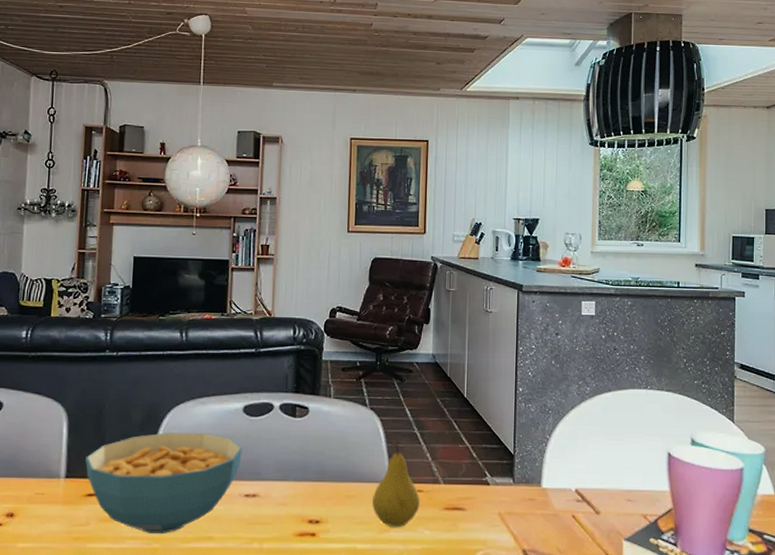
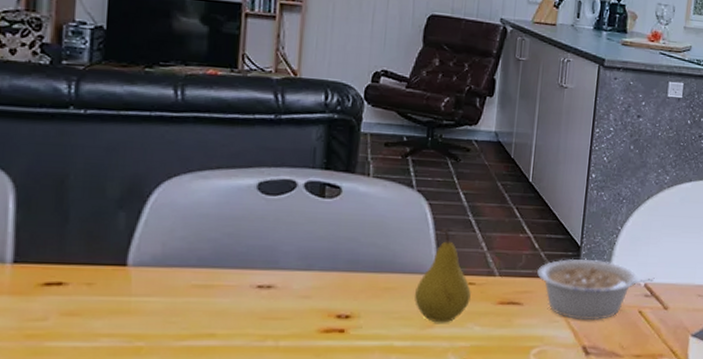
cereal bowl: present [85,432,242,535] -> none [41,211,255,331]
legume: none [477,466,586,524] -> present [537,258,656,320]

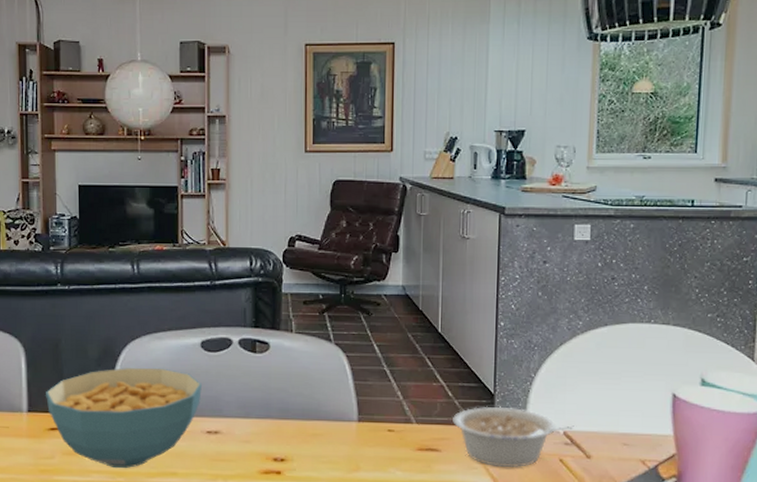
cereal bowl: none [41,211,255,331] -> present [46,368,202,469]
fruit: present [415,228,471,323] -> none [340,379,391,468]

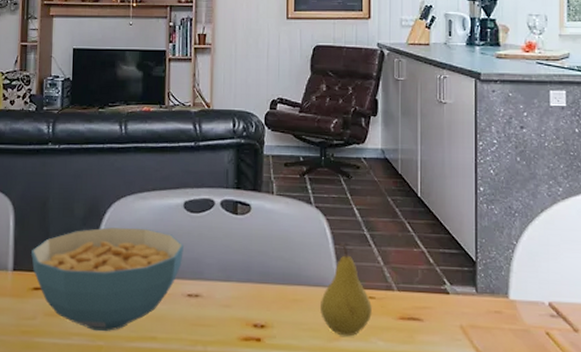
fruit: none [340,379,391,468] -> present [321,243,372,337]
legume: present [453,406,576,467] -> none [434,274,561,340]

